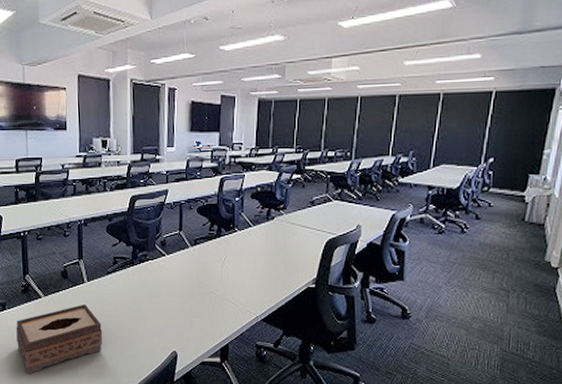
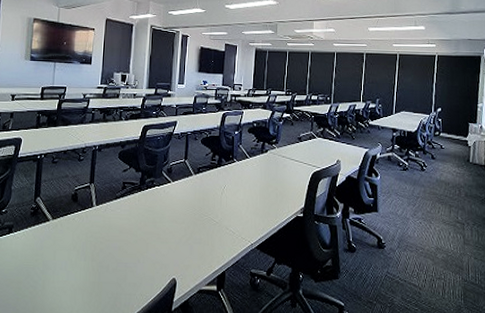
tissue box: present [16,304,103,374] -> none [18,229,106,303]

